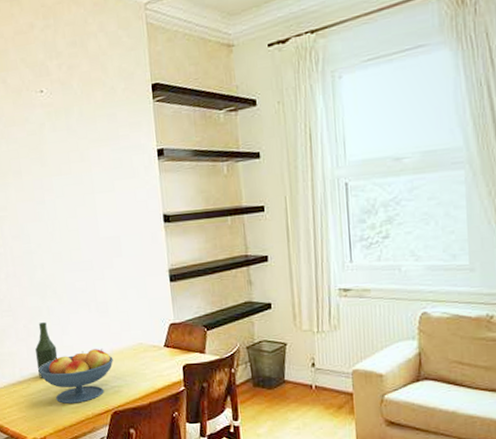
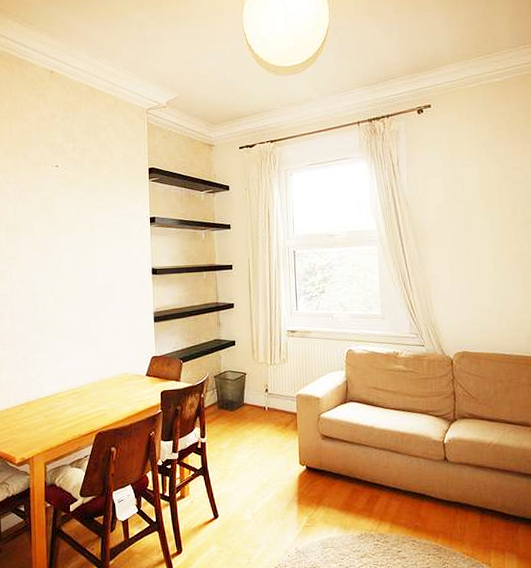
bottle: present [34,322,58,378] -> none [30,355,51,404]
fruit bowl: present [38,349,113,404] -> none [32,377,101,426]

